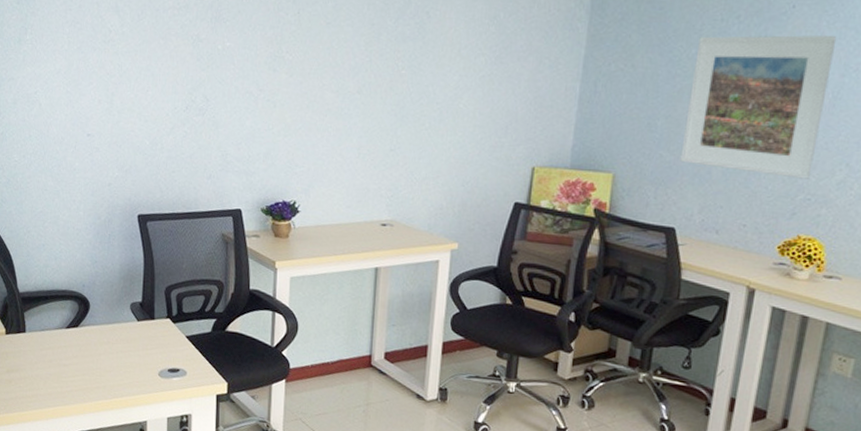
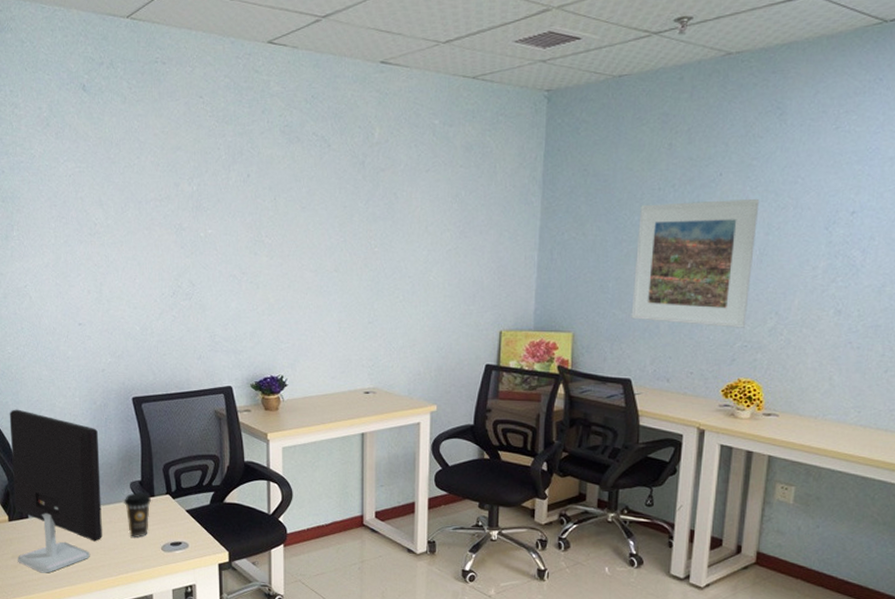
computer monitor: none [12,219,101,391] -> present [9,409,102,573]
coffee cup: none [123,314,152,362] -> present [124,492,152,539]

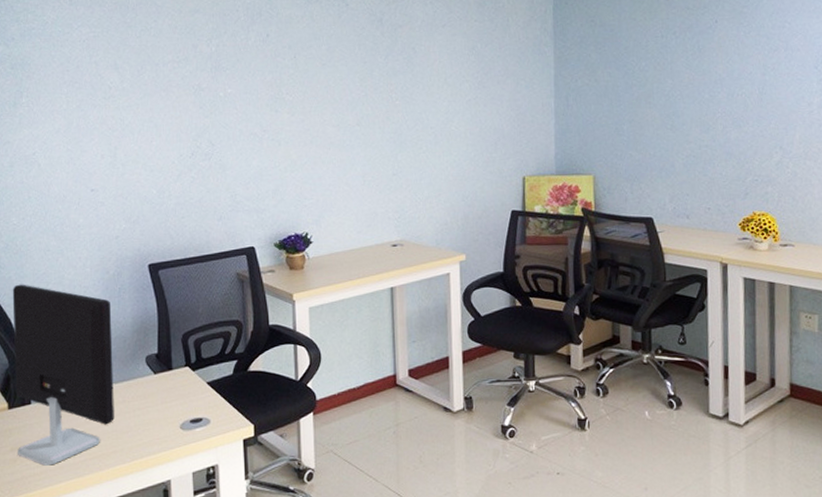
coffee cup: present [124,492,152,539] -> none [138,366,170,418]
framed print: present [631,199,760,328] -> none [646,43,754,164]

